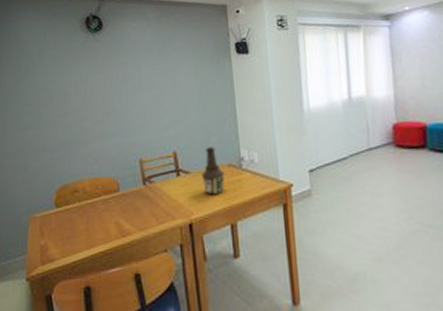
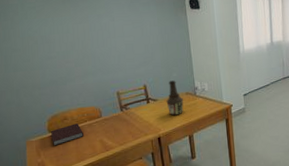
notebook: none [57,198,97,226] -> present [50,123,85,146]

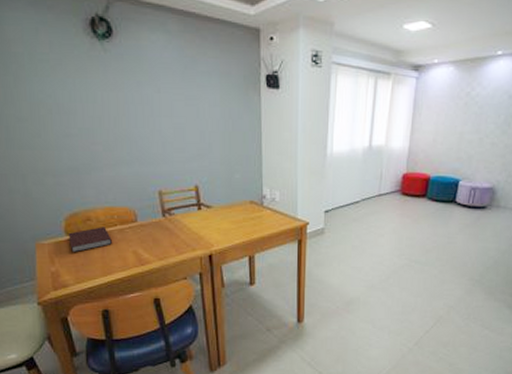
bottle: present [166,80,184,116] -> none [223,183,246,229]

